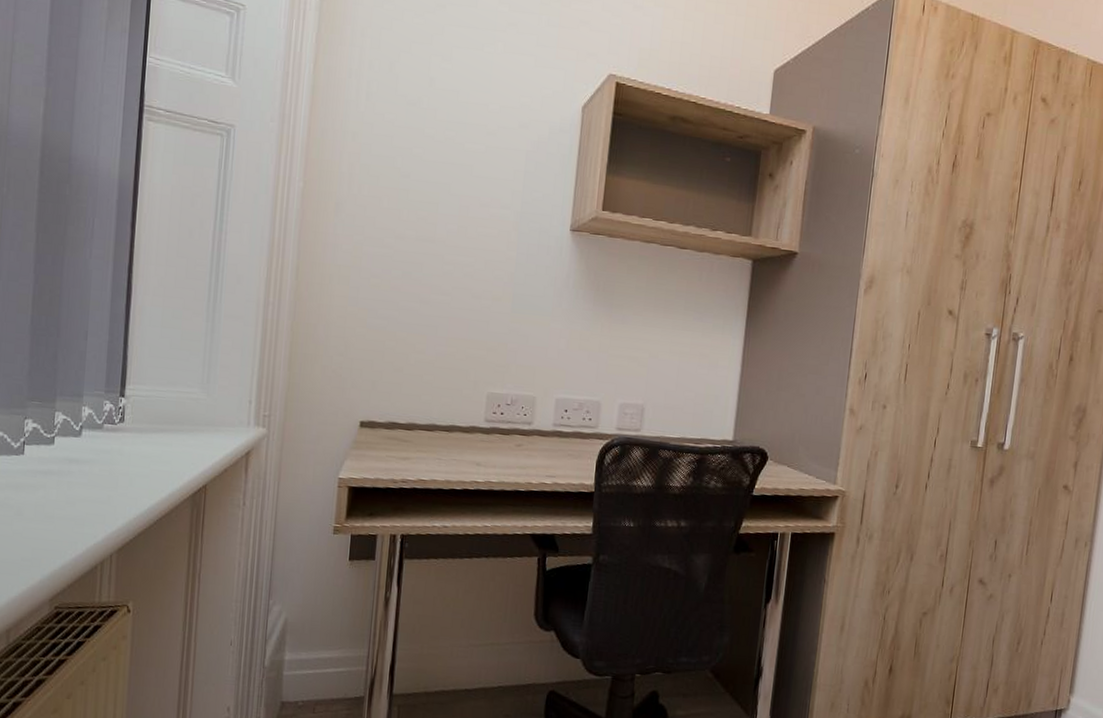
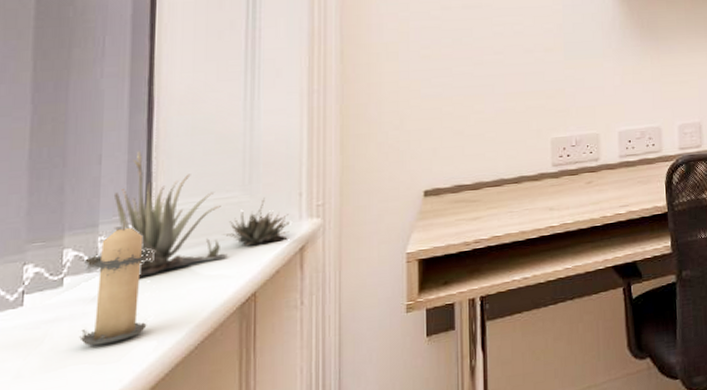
candle: none [65,396,127,503] -> present [79,220,156,346]
succulent plant: none [66,334,239,450] -> present [78,151,290,278]

